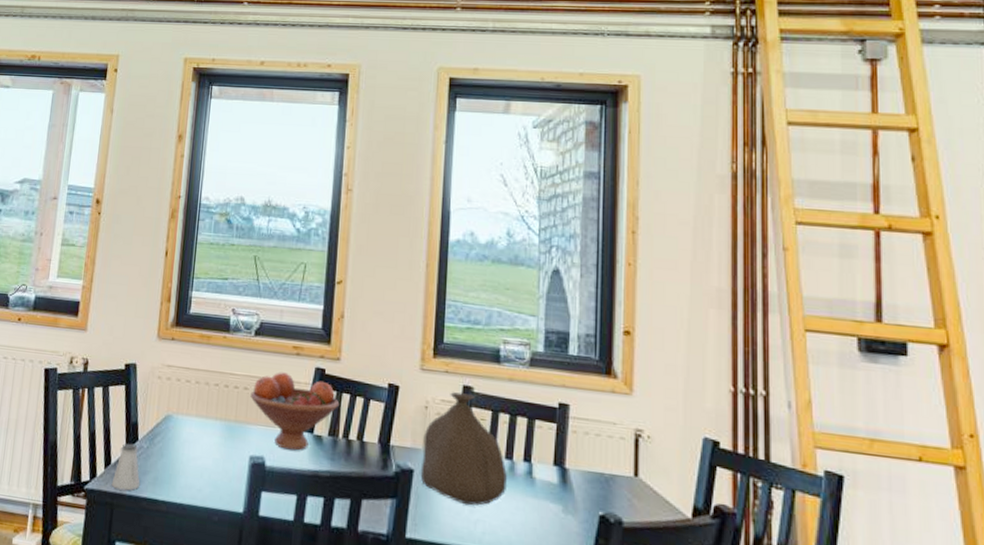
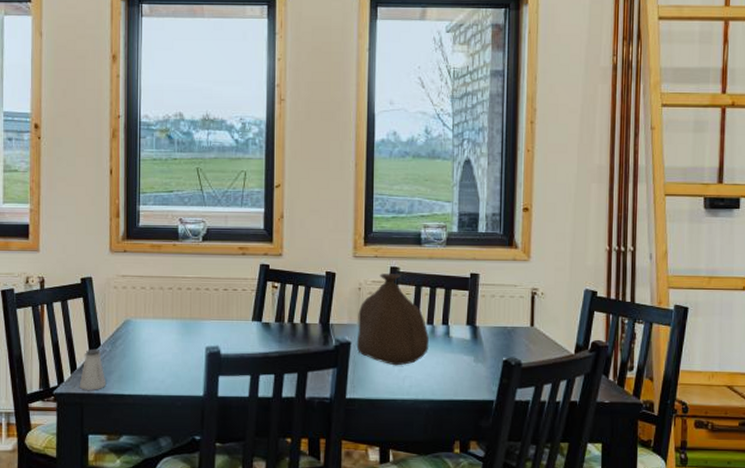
fruit bowl: present [250,372,340,451] -> none [202,271,284,338]

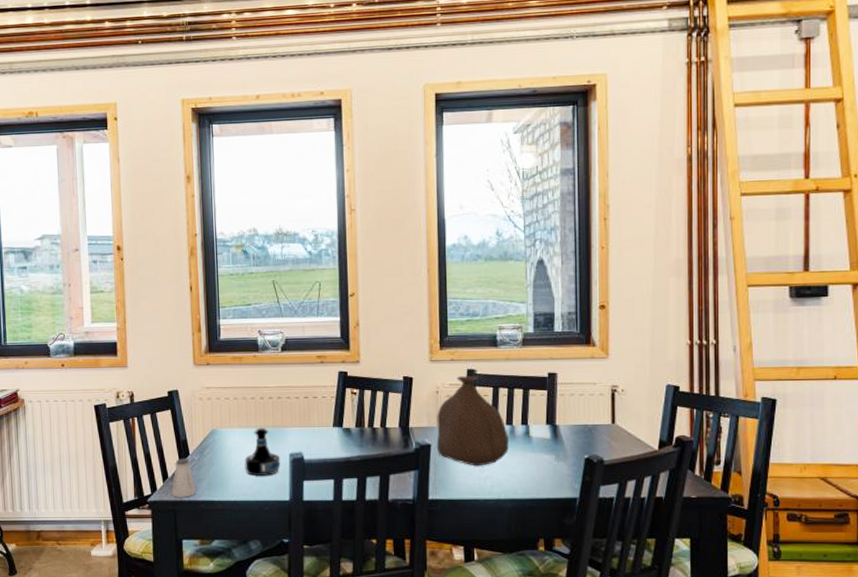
tequila bottle: none [158,319,196,369] -> present [244,427,281,475]

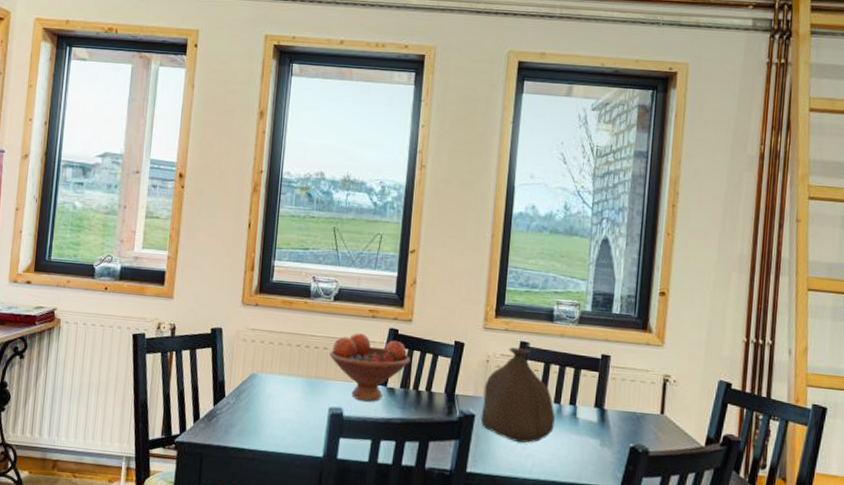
saltshaker: present [171,458,197,498] -> none [200,399,228,442]
tequila bottle: present [244,427,281,475] -> none [281,376,319,428]
fruit bowl: none [284,379,363,444] -> present [329,333,411,402]

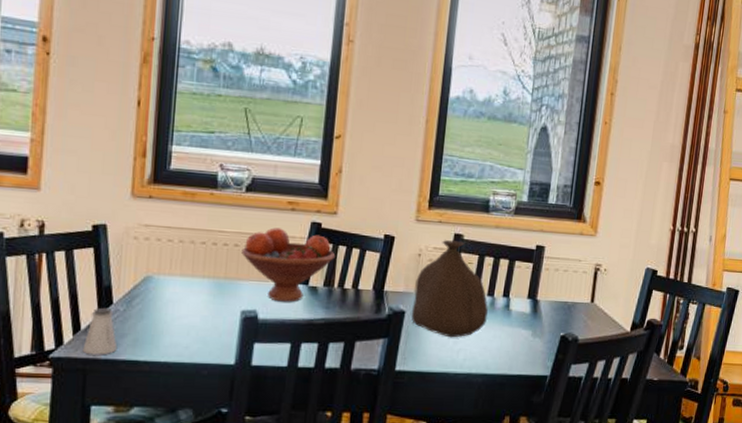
saltshaker: none [200,399,228,442] -> present [82,307,118,355]

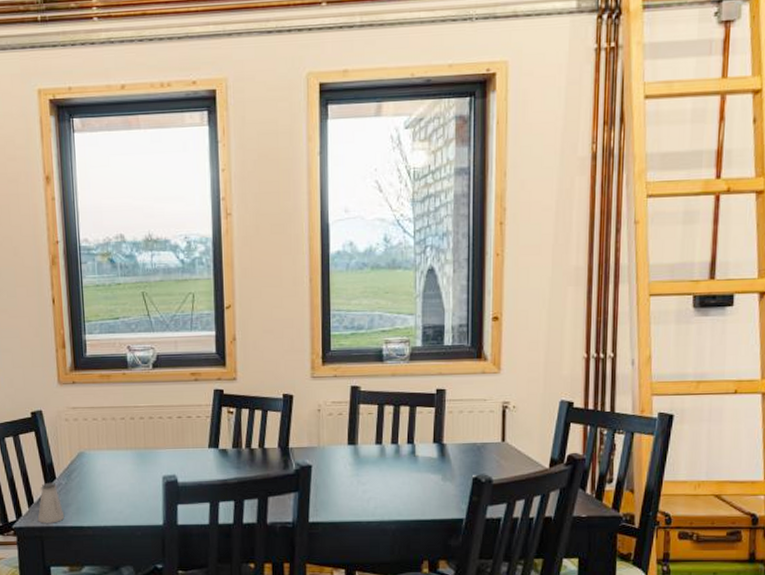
fruit bowl: present [241,227,336,302] -> none [156,398,240,466]
bag: present [411,239,488,338] -> none [318,392,393,488]

